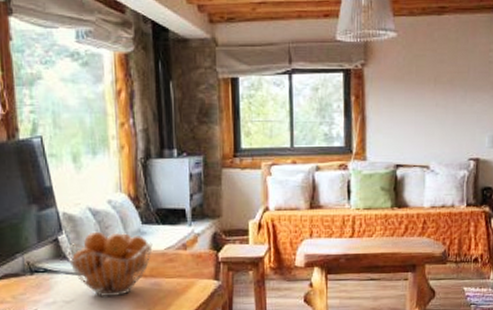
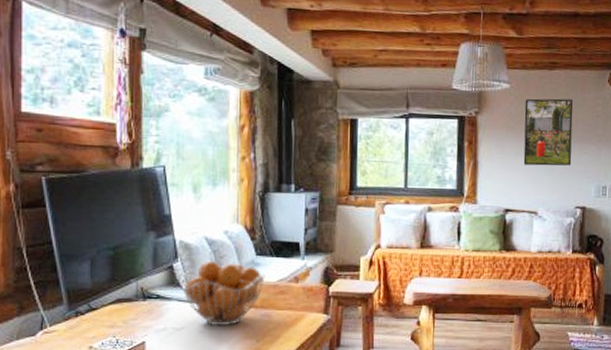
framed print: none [413,45,464,118] -> present [523,98,573,166]

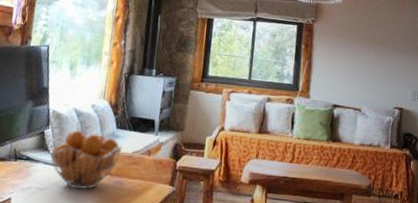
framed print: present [523,98,573,166] -> none [351,13,395,71]

